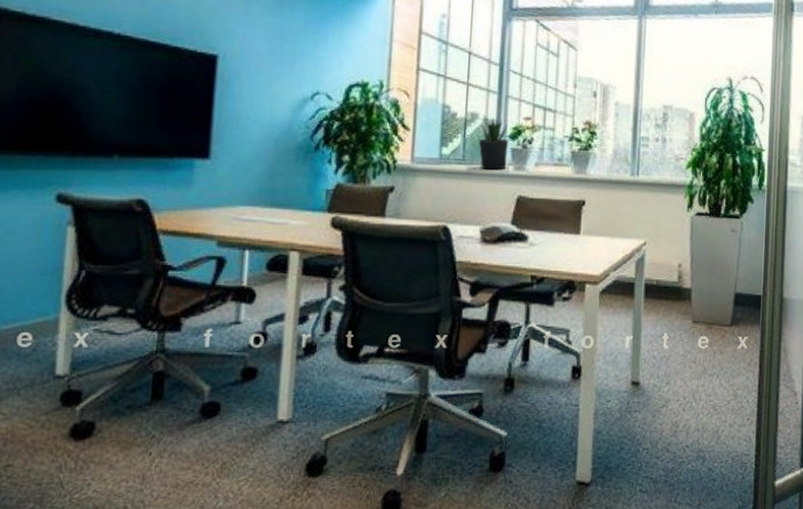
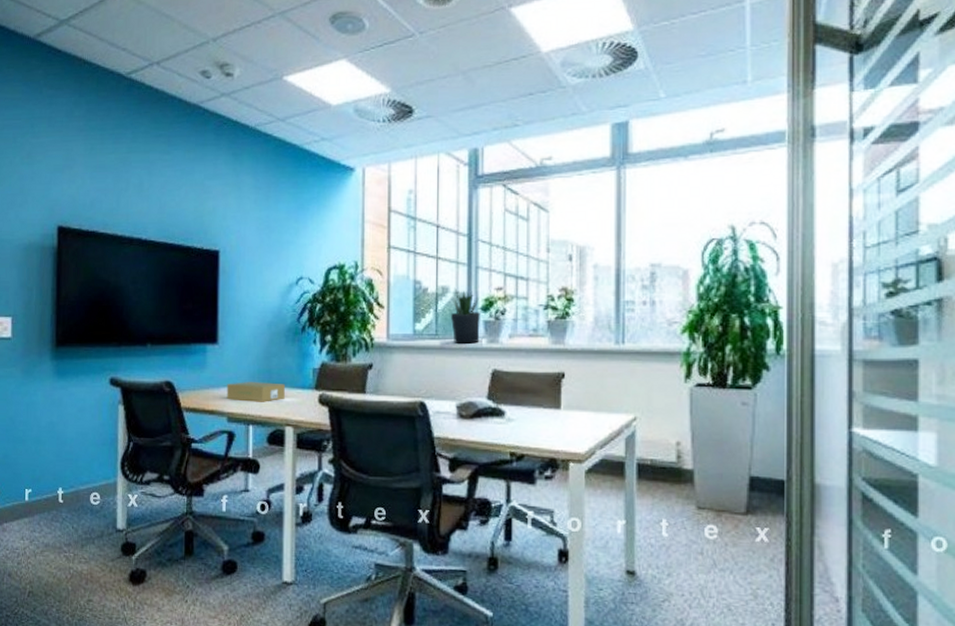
box: none [217,202,292,225] -> present [226,382,285,402]

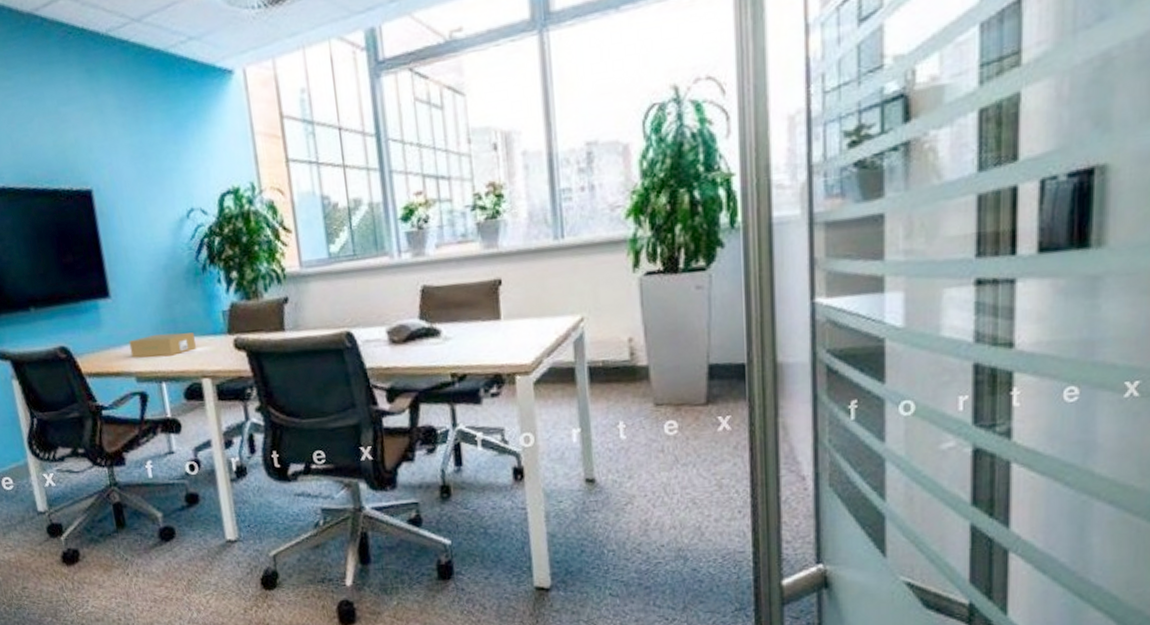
planter: present [450,288,480,344] -> none [366,199,404,262]

